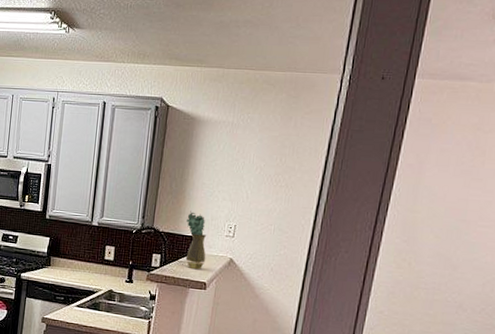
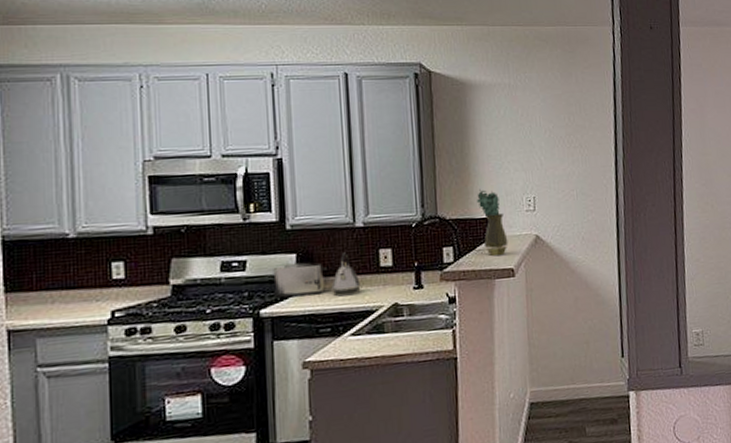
toaster: none [31,243,68,271] -> present [273,261,327,299]
kettle: none [68,243,89,277] -> present [331,252,361,297]

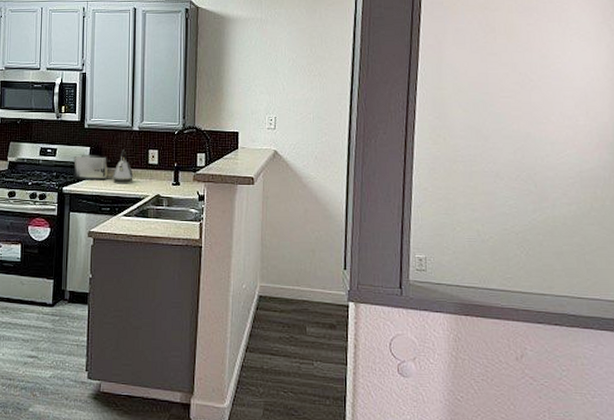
vase: present [476,188,509,257] -> none [226,106,251,165]

